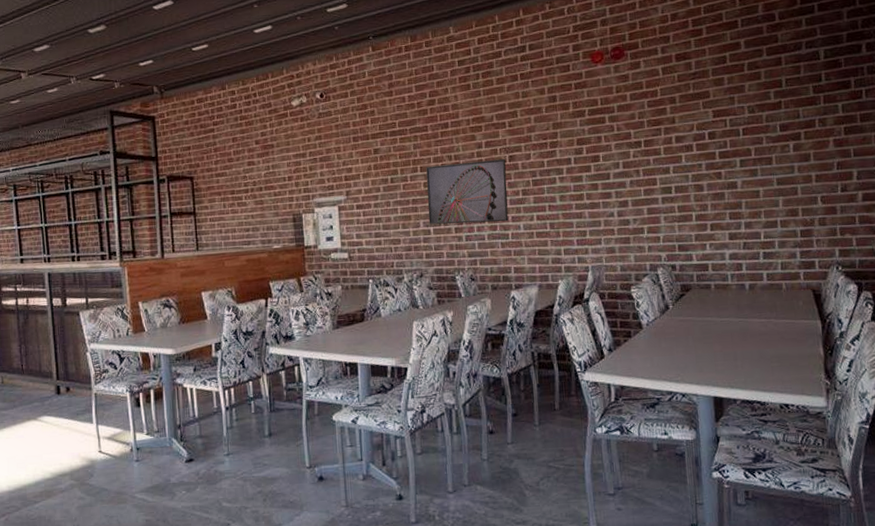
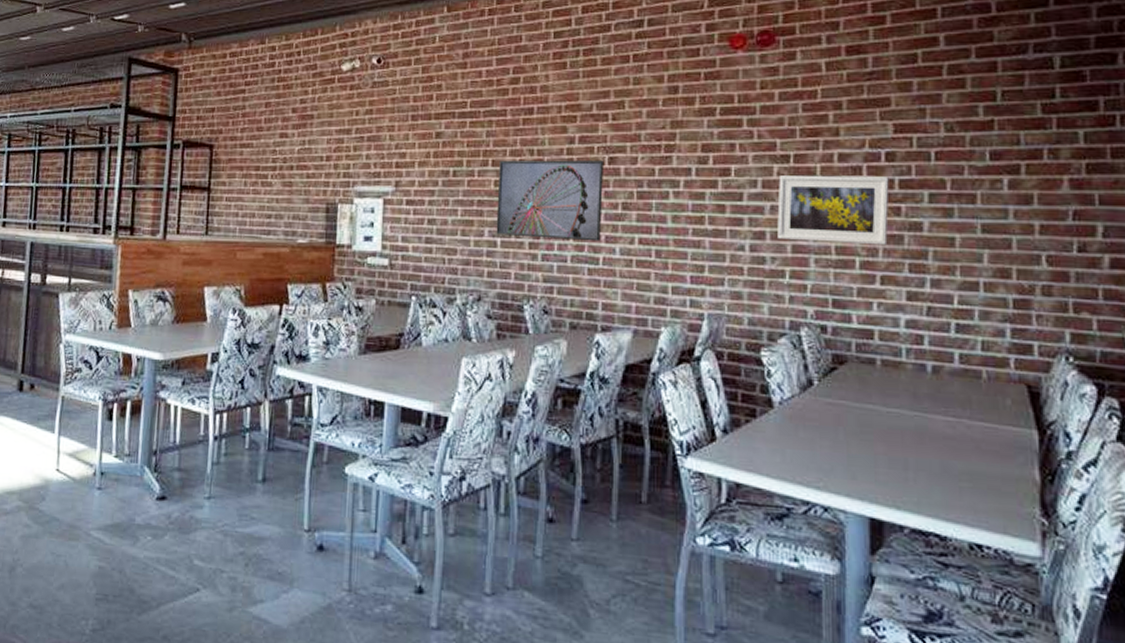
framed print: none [634,150,714,205] -> present [777,175,889,246]

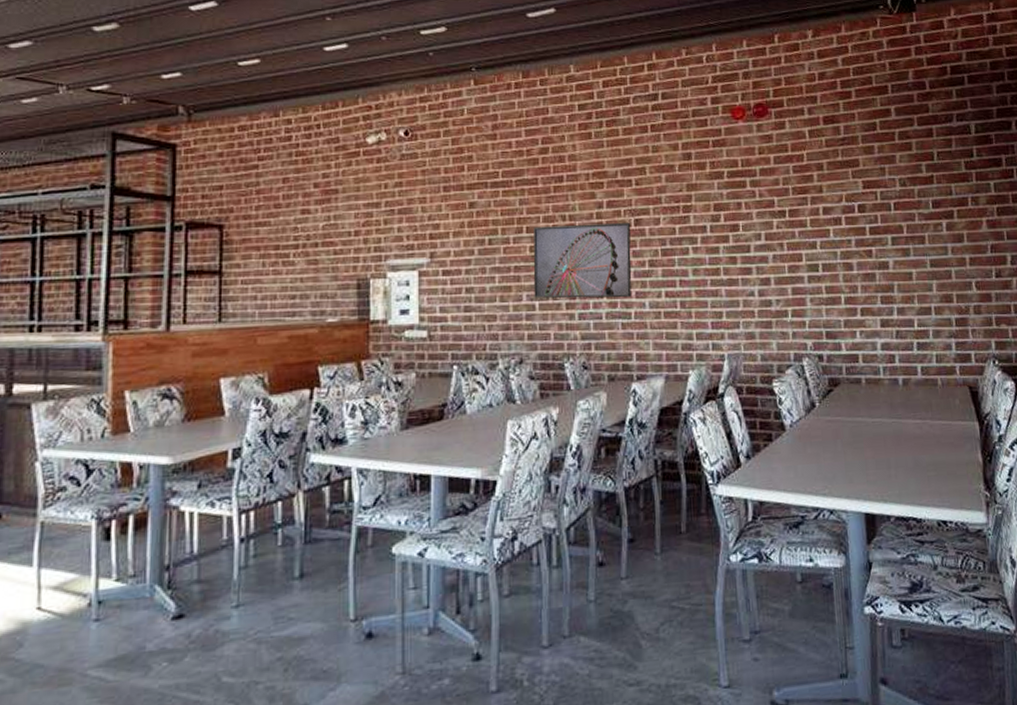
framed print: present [777,175,889,246] -> none [778,225,864,284]

